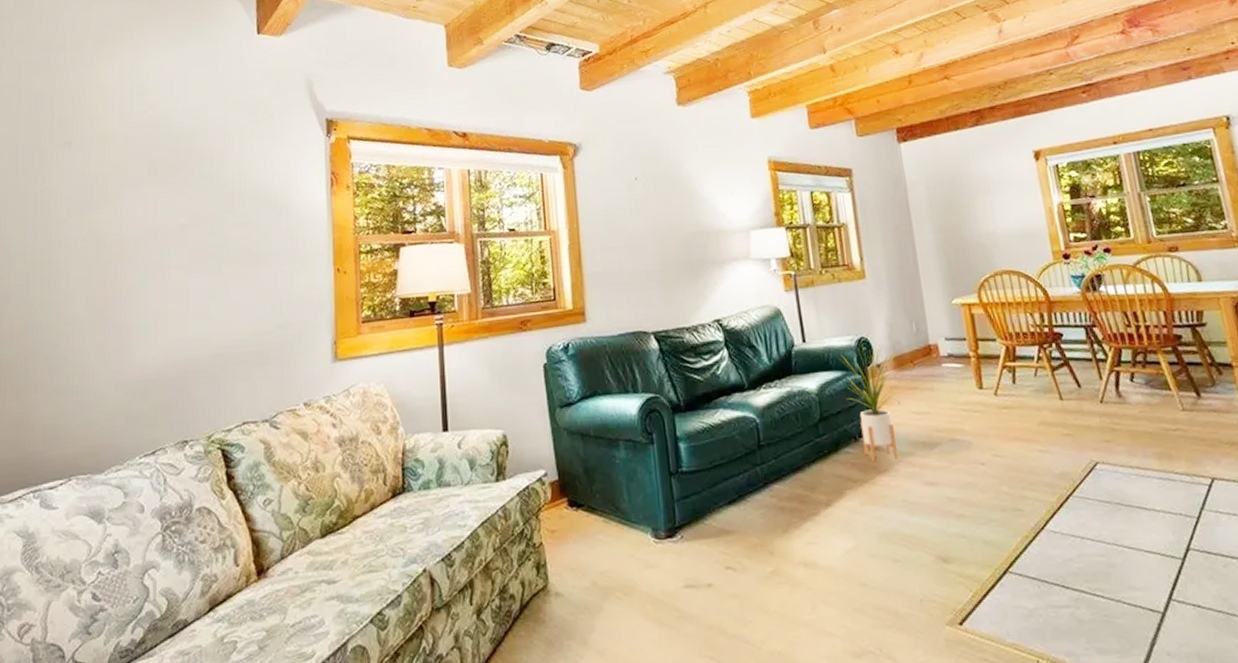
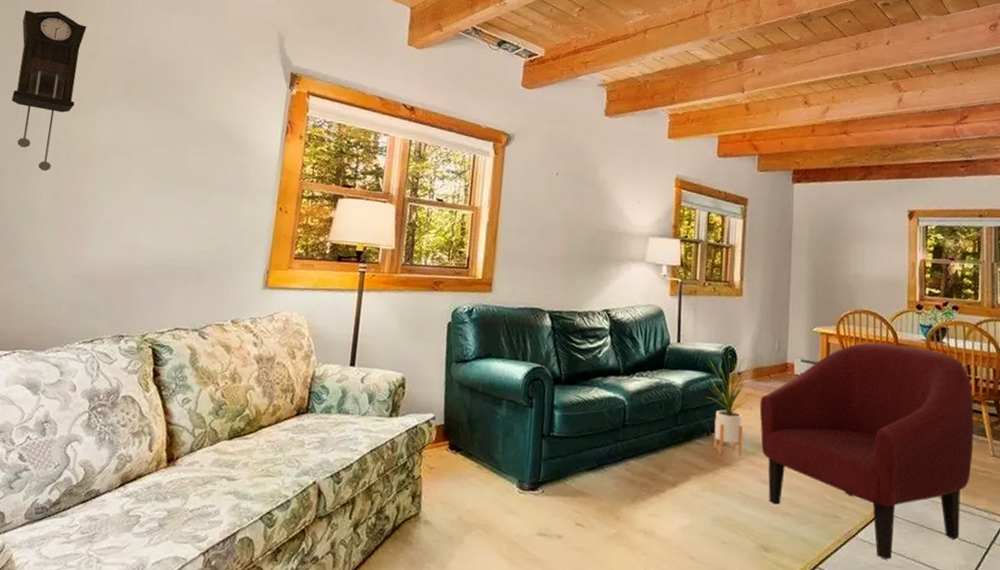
pendulum clock: none [27,96,97,274] -> present [11,10,87,172]
armchair: none [907,302,1163,550] -> present [759,342,974,560]

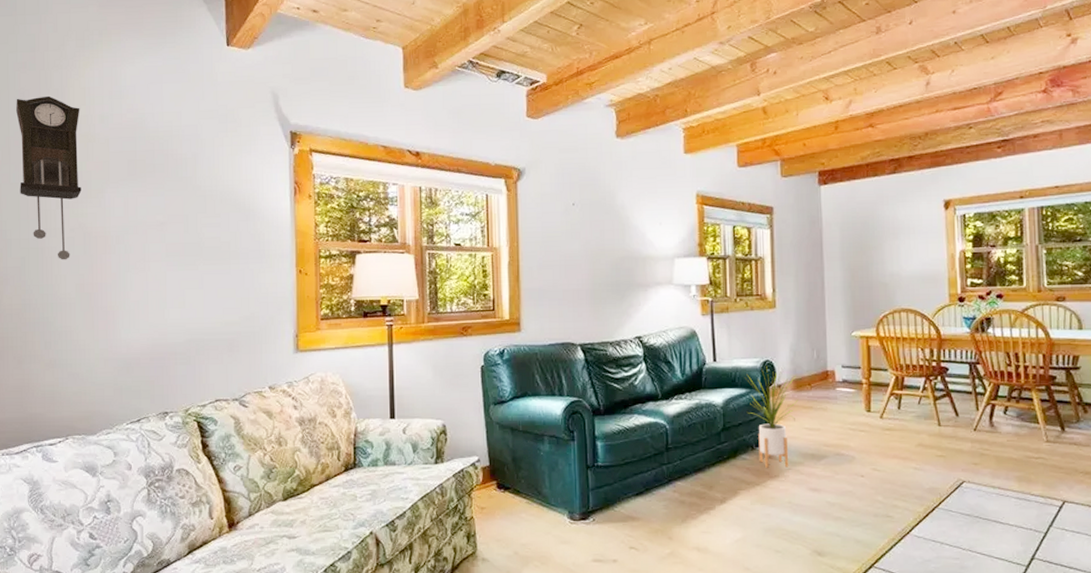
armchair: present [759,342,974,560] -> none [802,340,1026,553]

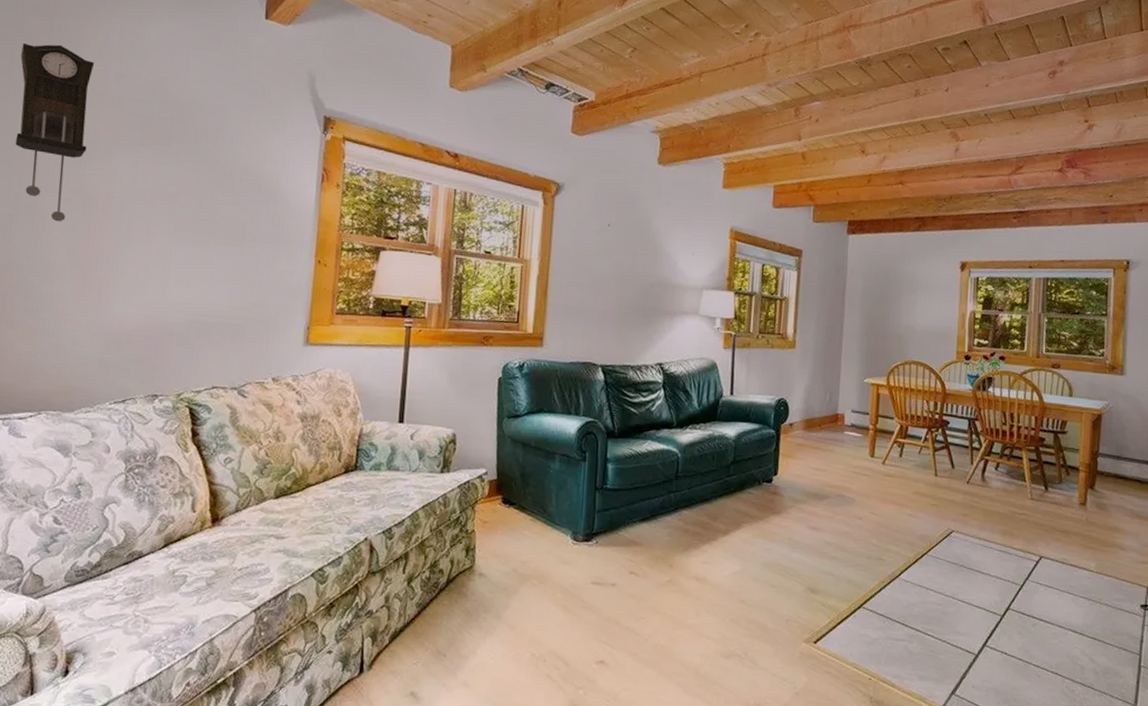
house plant: present [745,365,798,468] -> none [758,403,808,505]

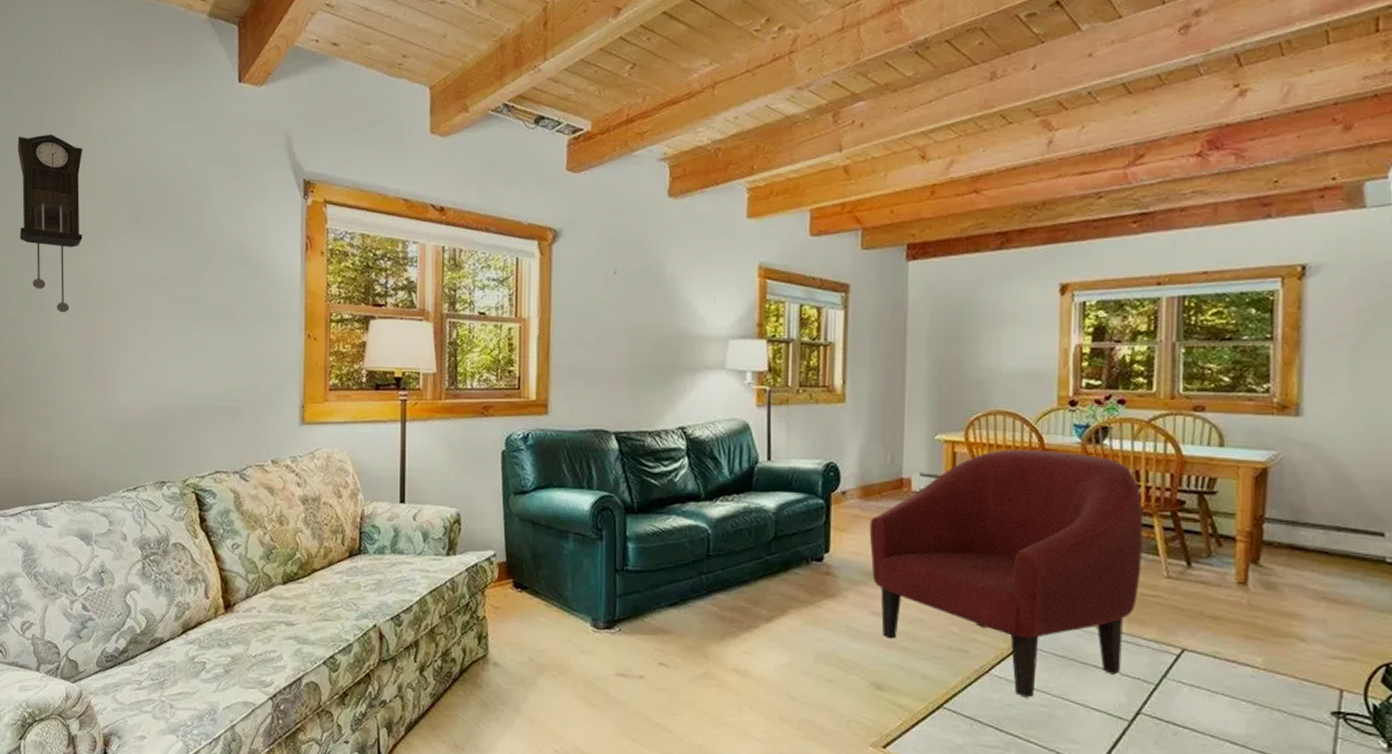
armchair: none [810,393,1015,598] -> present [869,449,1144,698]

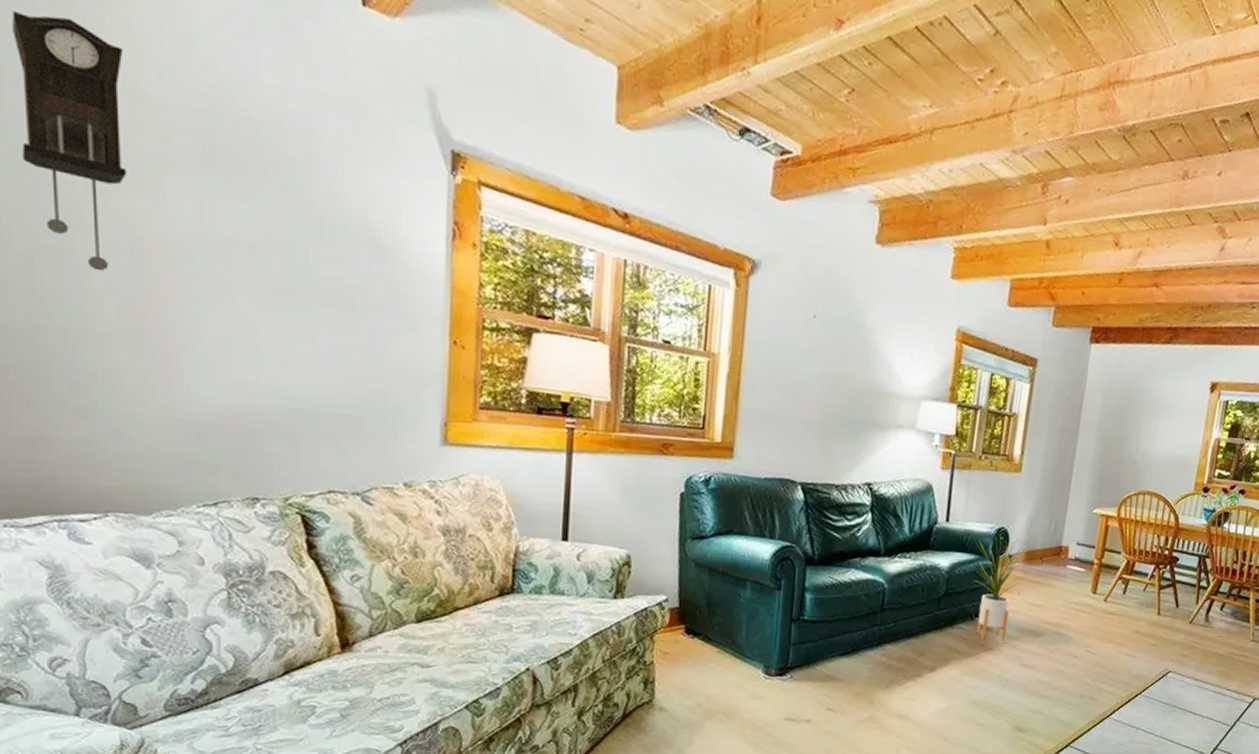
house plant: none [804,468,865,587] -> present [973,533,1030,641]
armchair: present [869,449,1144,698] -> none [1026,526,1244,738]

